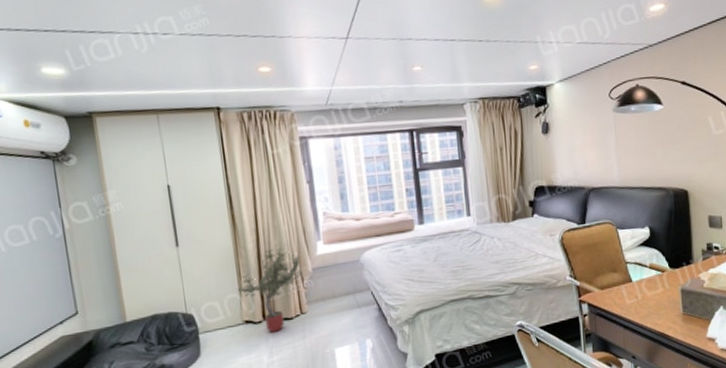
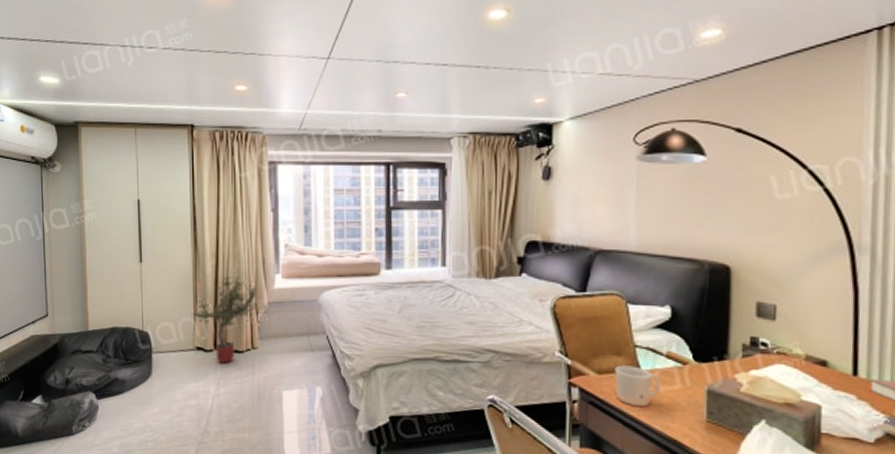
mug: none [613,279,648,312] -> present [614,365,661,407]

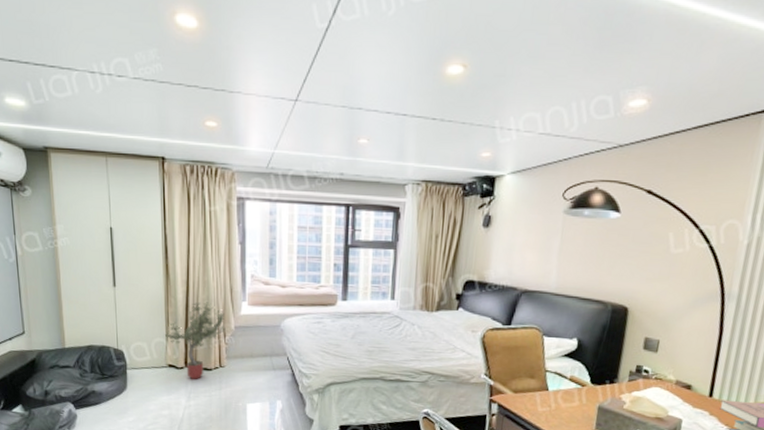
mug: present [614,365,661,407] -> none [526,386,563,420]

